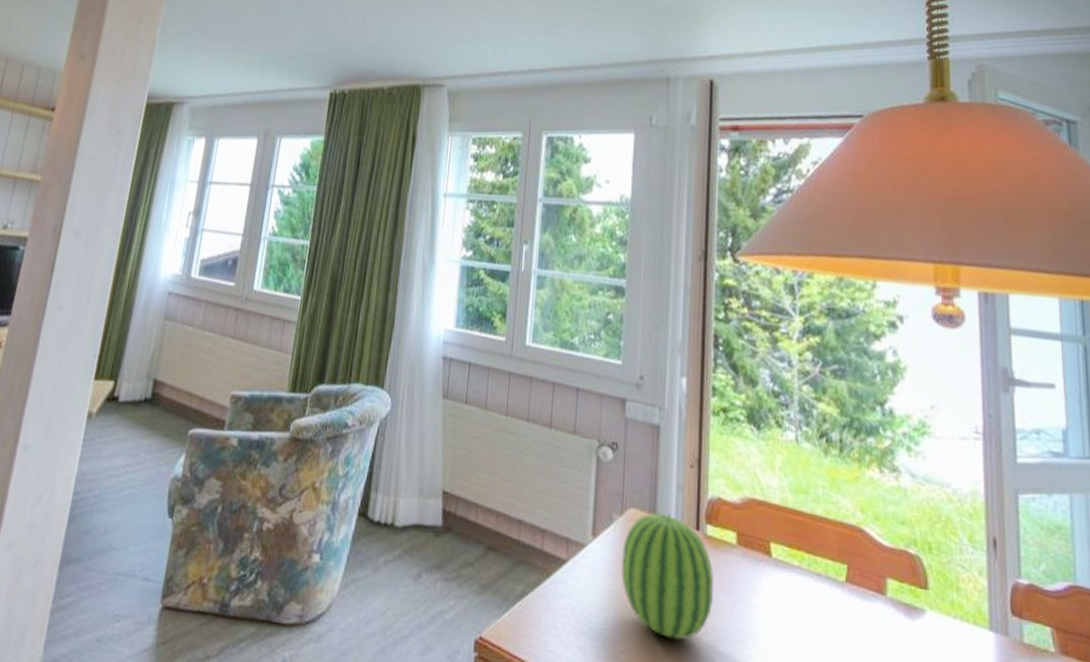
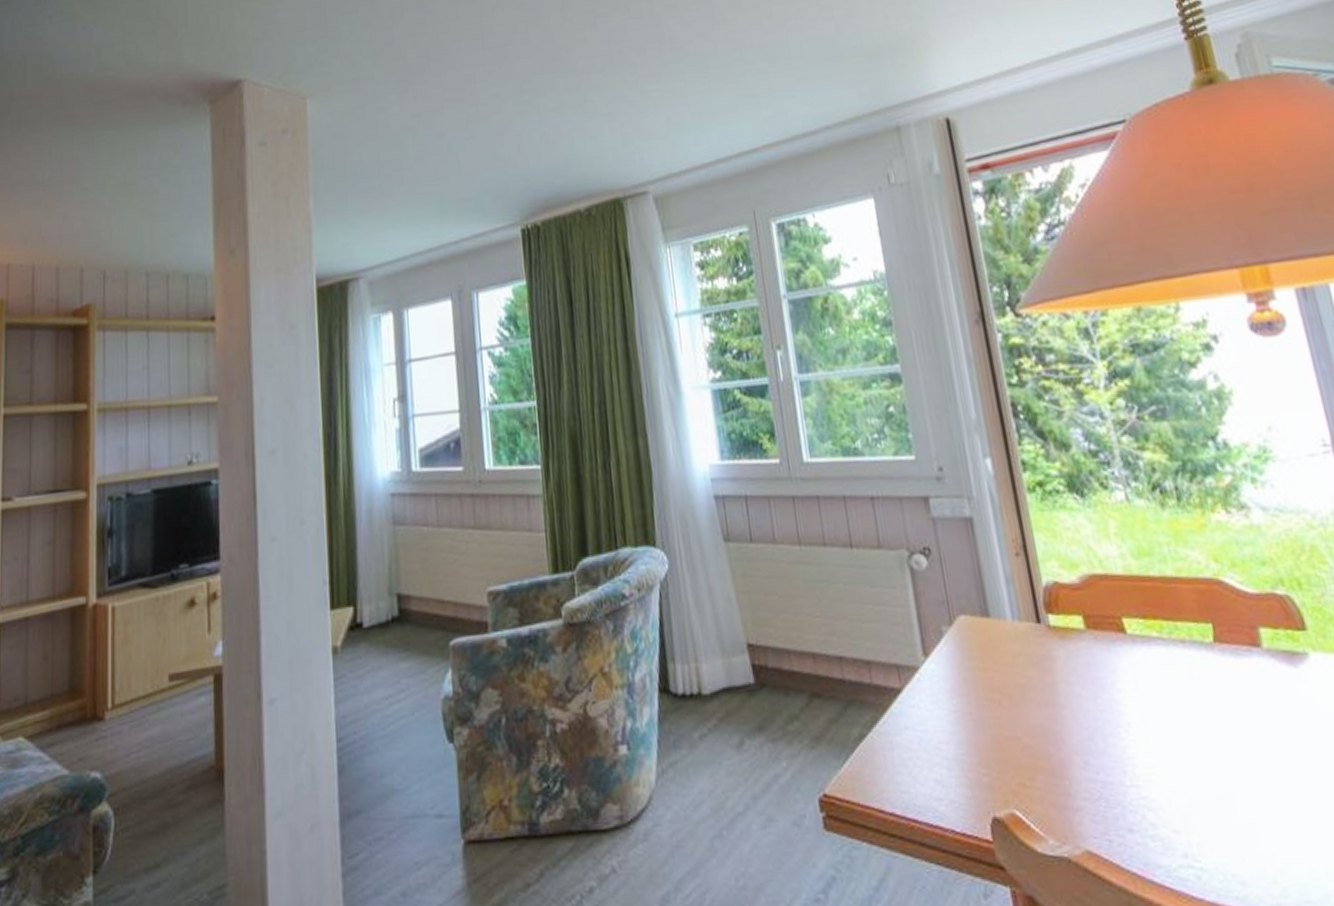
fruit: present [621,513,713,640] -> none [959,612,1073,748]

